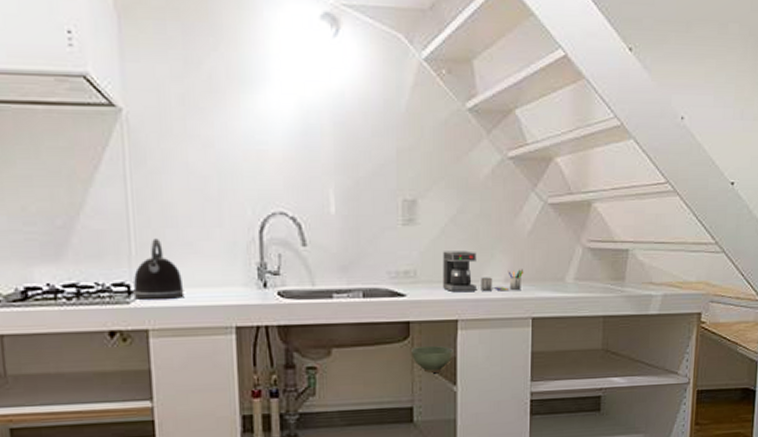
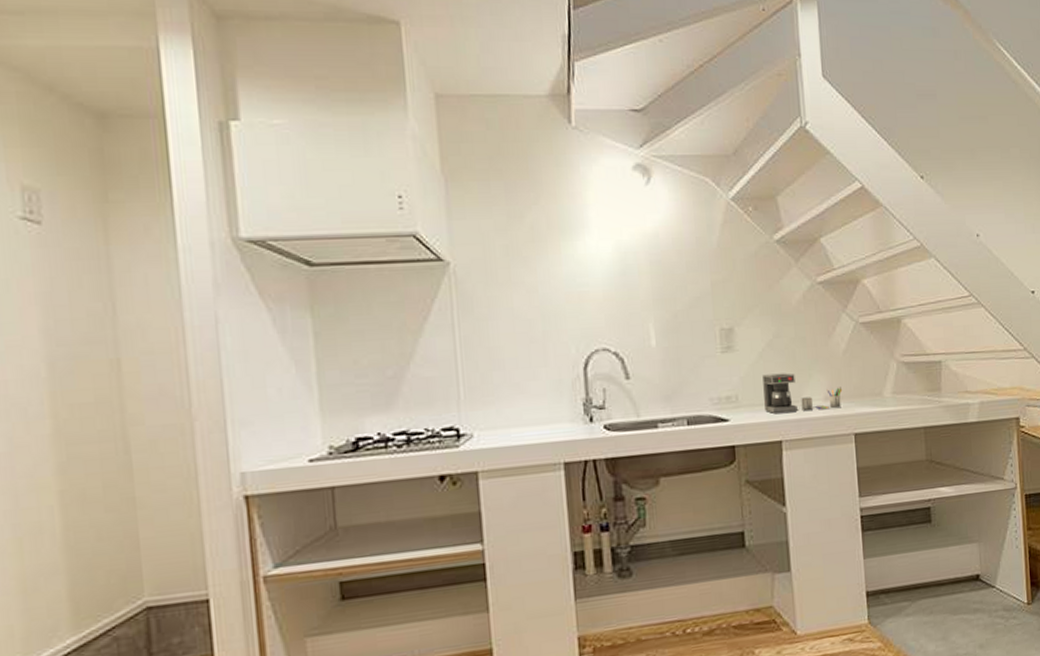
kettle: present [133,238,185,299] -> none [462,382,513,443]
bowl: present [411,346,455,373] -> none [738,467,781,496]

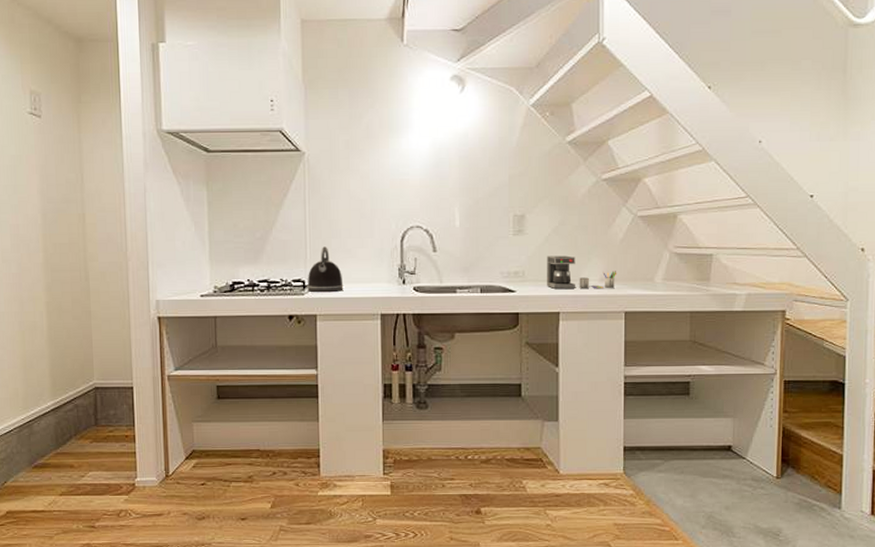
kettle: none [462,382,513,443] -> present [307,246,344,292]

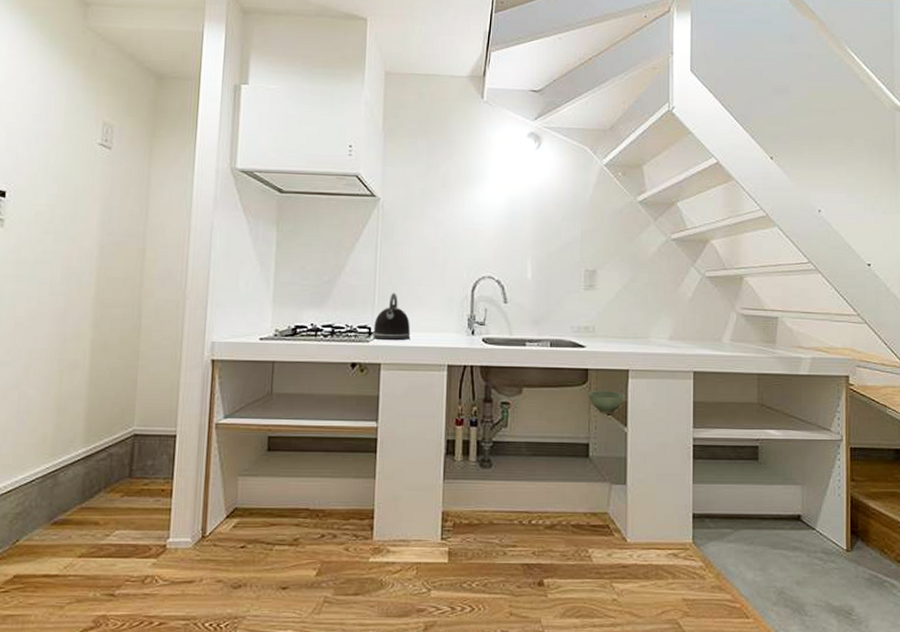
bowl: none [520,334,557,356] -> present [589,391,626,414]
coffee maker: present [547,255,617,290] -> none [617,312,686,348]

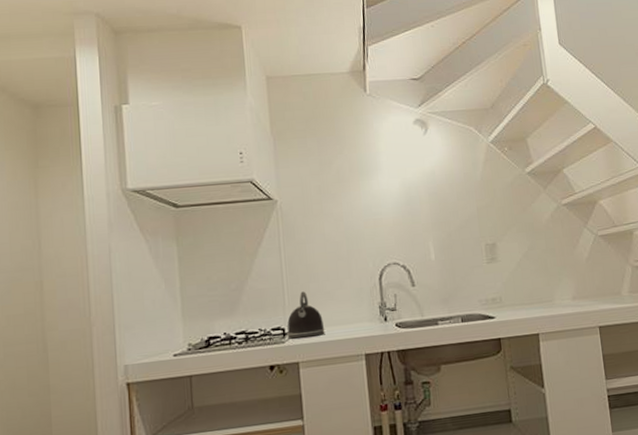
bowl: present [589,391,626,414] -> none [504,356,539,379]

